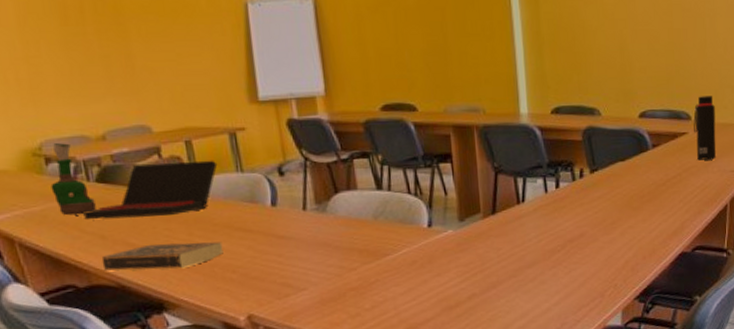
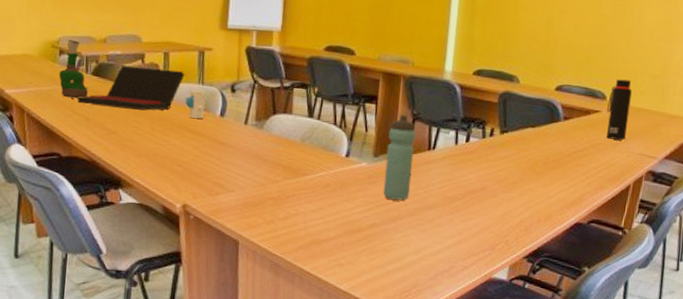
book: present [101,241,224,271] -> none [82,131,176,156]
toy: none [224,180,252,213] -> present [185,90,206,119]
water bottle: none [471,169,506,265] -> present [383,114,416,201]

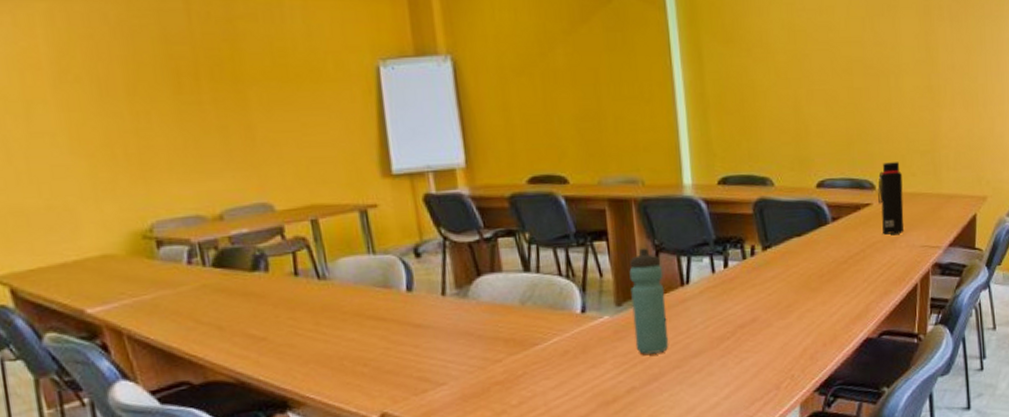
grog bottle: present [59,40,88,99] -> none [162,224,213,305]
laptop: present [77,66,185,111] -> none [198,240,347,310]
toy: present [185,90,206,119] -> none [354,262,386,300]

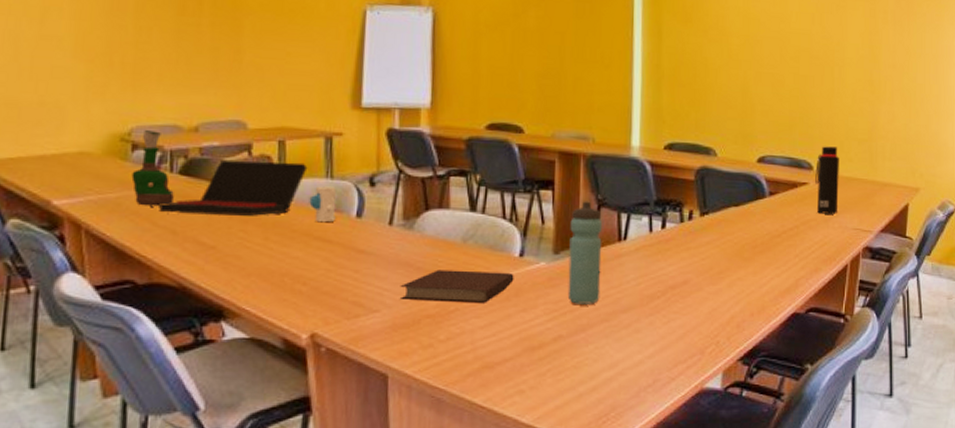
grog bottle: none [162,224,213,305] -> present [131,130,174,207]
laptop: none [198,240,347,310] -> present [159,160,308,216]
toy: none [354,262,386,300] -> present [309,186,337,222]
notebook: none [463,330,579,371] -> present [399,269,514,303]

